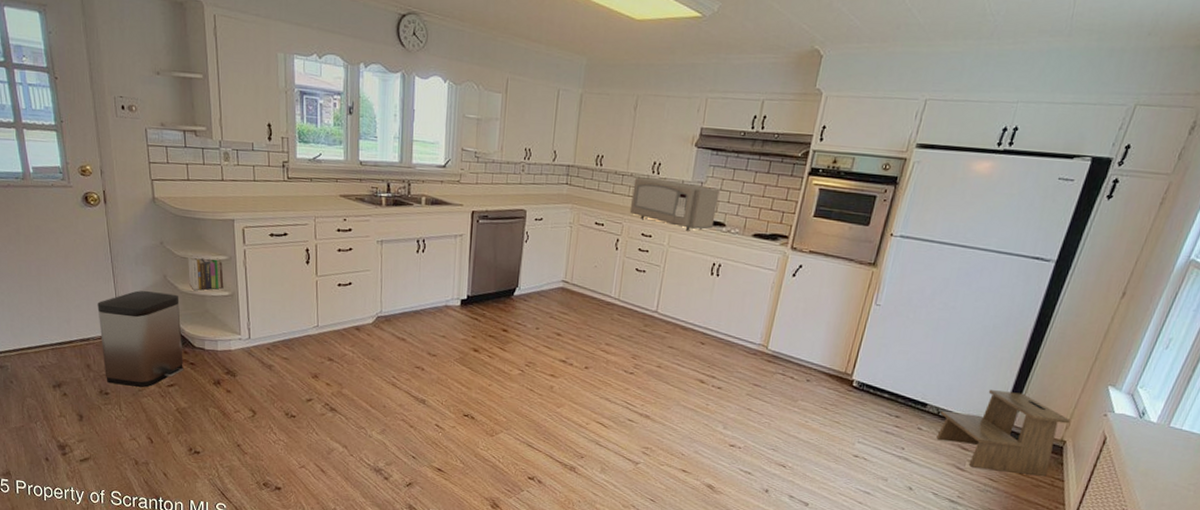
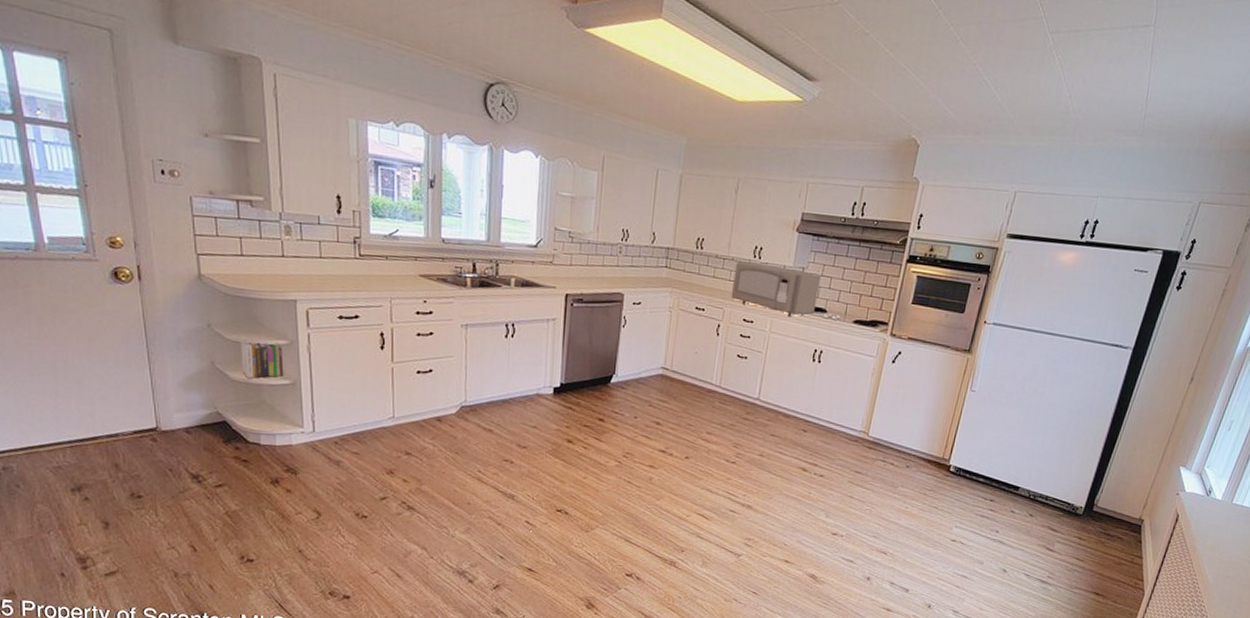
pedal bin: present [97,290,184,387] -> none [128,379,236,489]
step stool: present [936,390,1071,477] -> none [1028,472,1148,555]

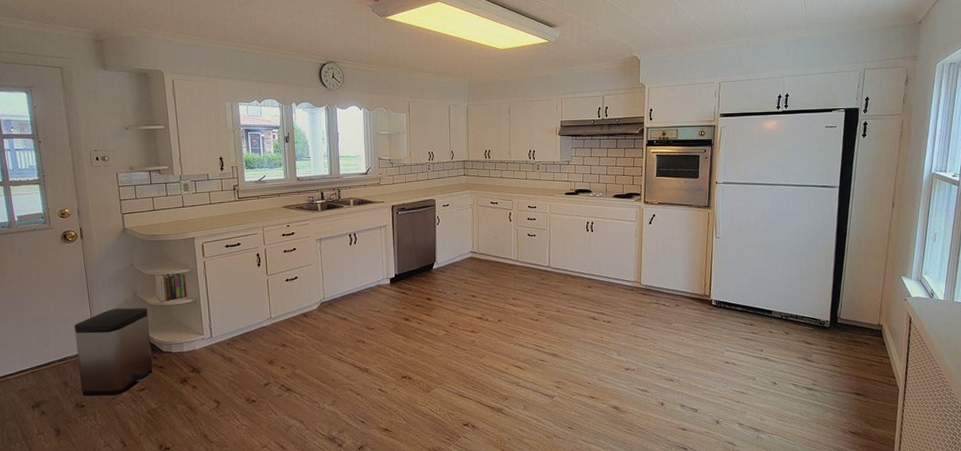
pedal bin: none [128,379,236,489] -> present [74,308,154,396]
microwave: present [731,261,821,317] -> none [516,162,583,200]

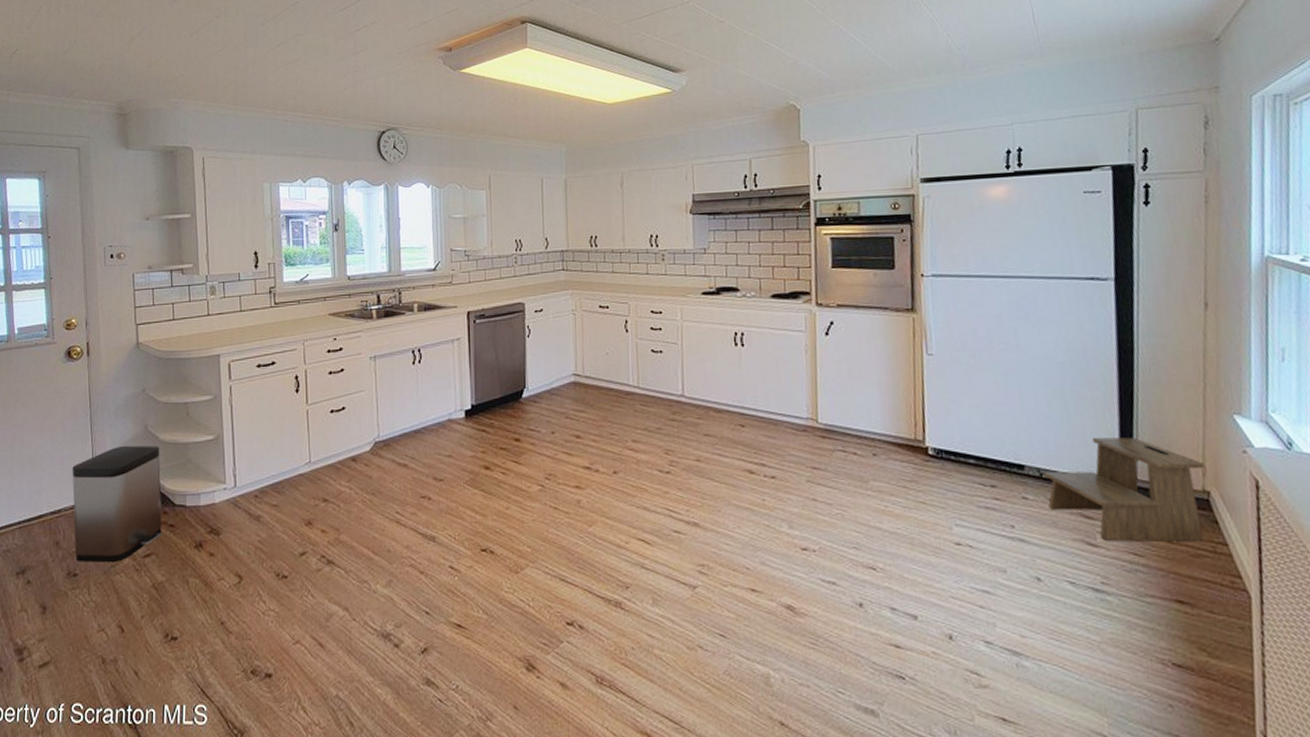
books: present [155,271,187,302] -> none [170,399,208,438]
step stool: none [784,291,882,358] -> present [1044,437,1206,543]

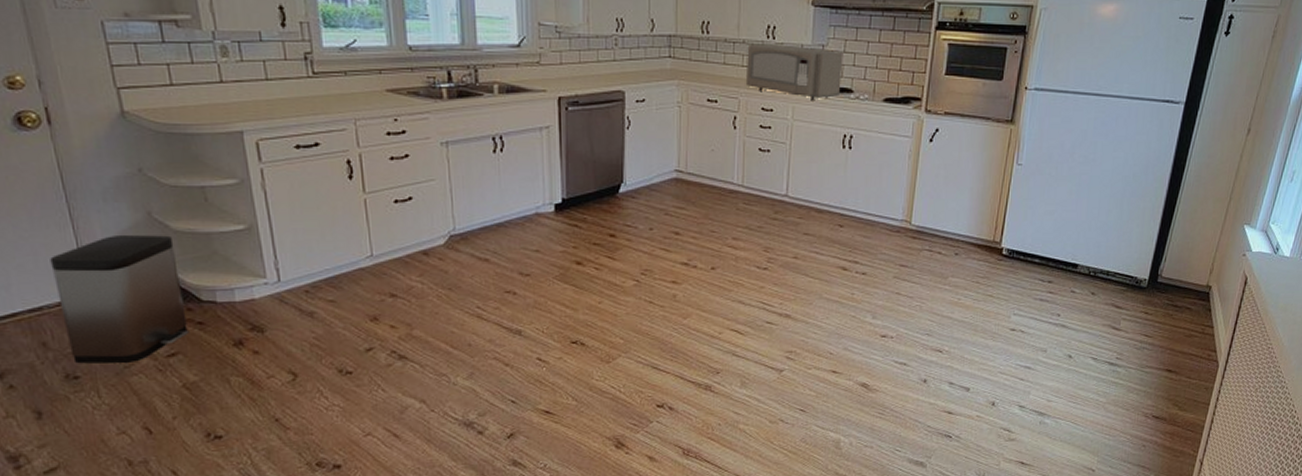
microwave: none [633,251,727,302] -> present [745,44,844,101]
step stool: present [1044,437,1206,543] -> none [1090,242,1214,326]

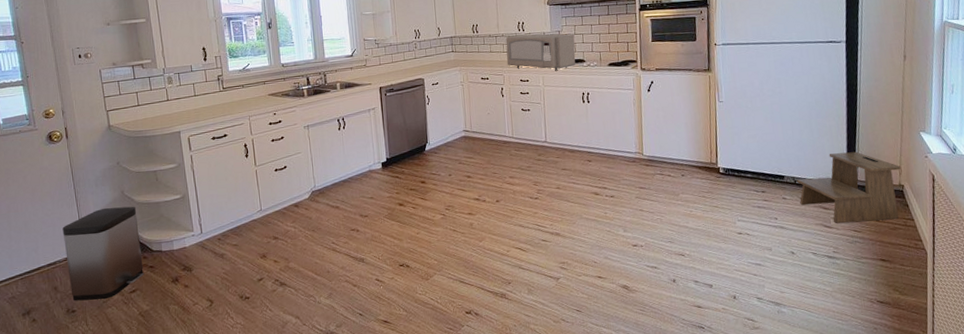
step stool: none [1090,242,1214,326] -> present [797,151,902,223]

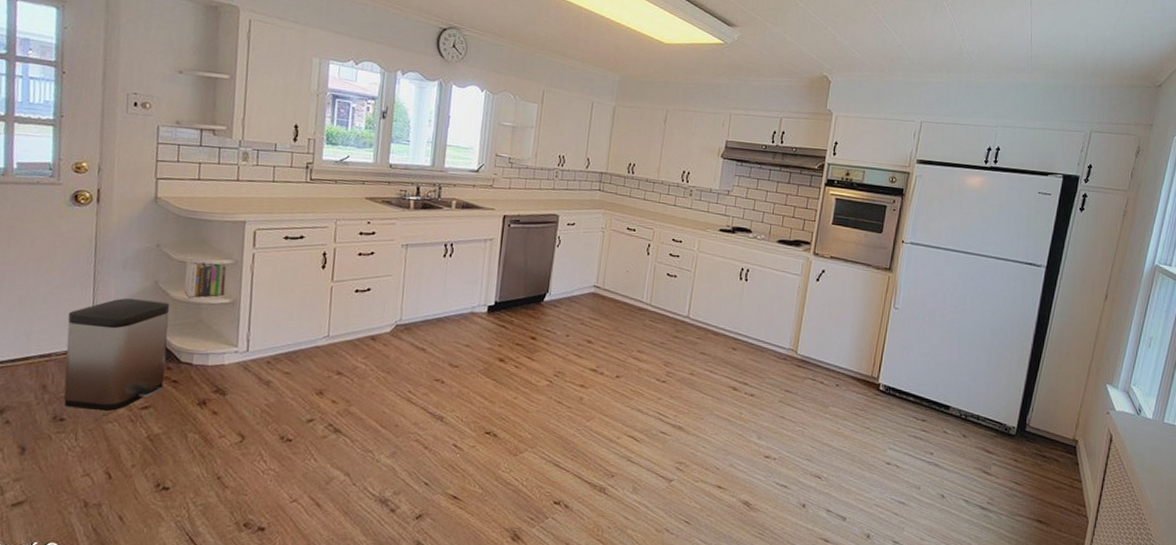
books: none [142,167,175,199] -> present [184,259,227,298]
microwave: present [505,34,576,71] -> none [660,185,746,237]
step stool: present [797,151,902,223] -> none [961,391,1079,478]

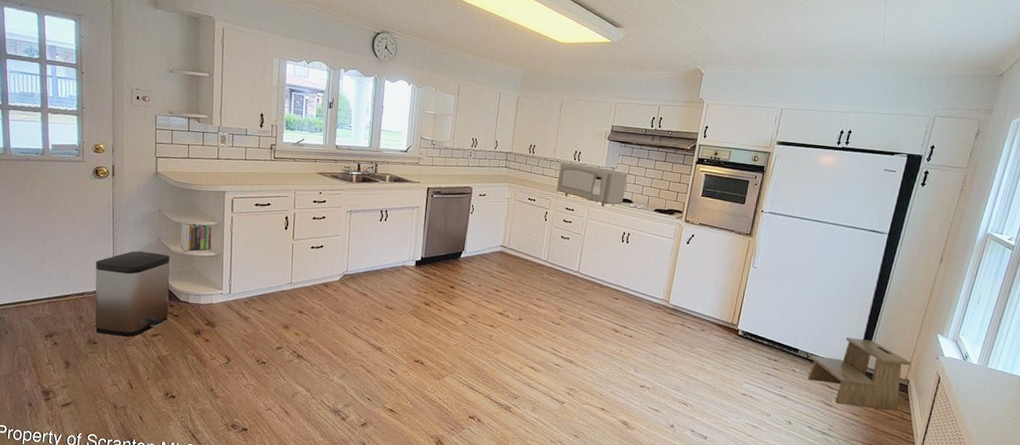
microwave: none [660,185,746,237] -> present [556,162,628,206]
step stool: none [961,391,1079,478] -> present [807,337,912,411]

